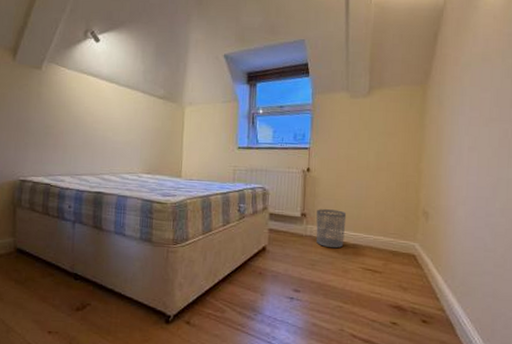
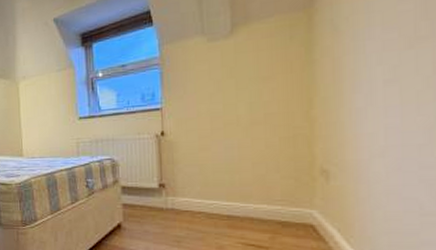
waste bin: present [316,209,347,249] -> none [178,177,216,222]

